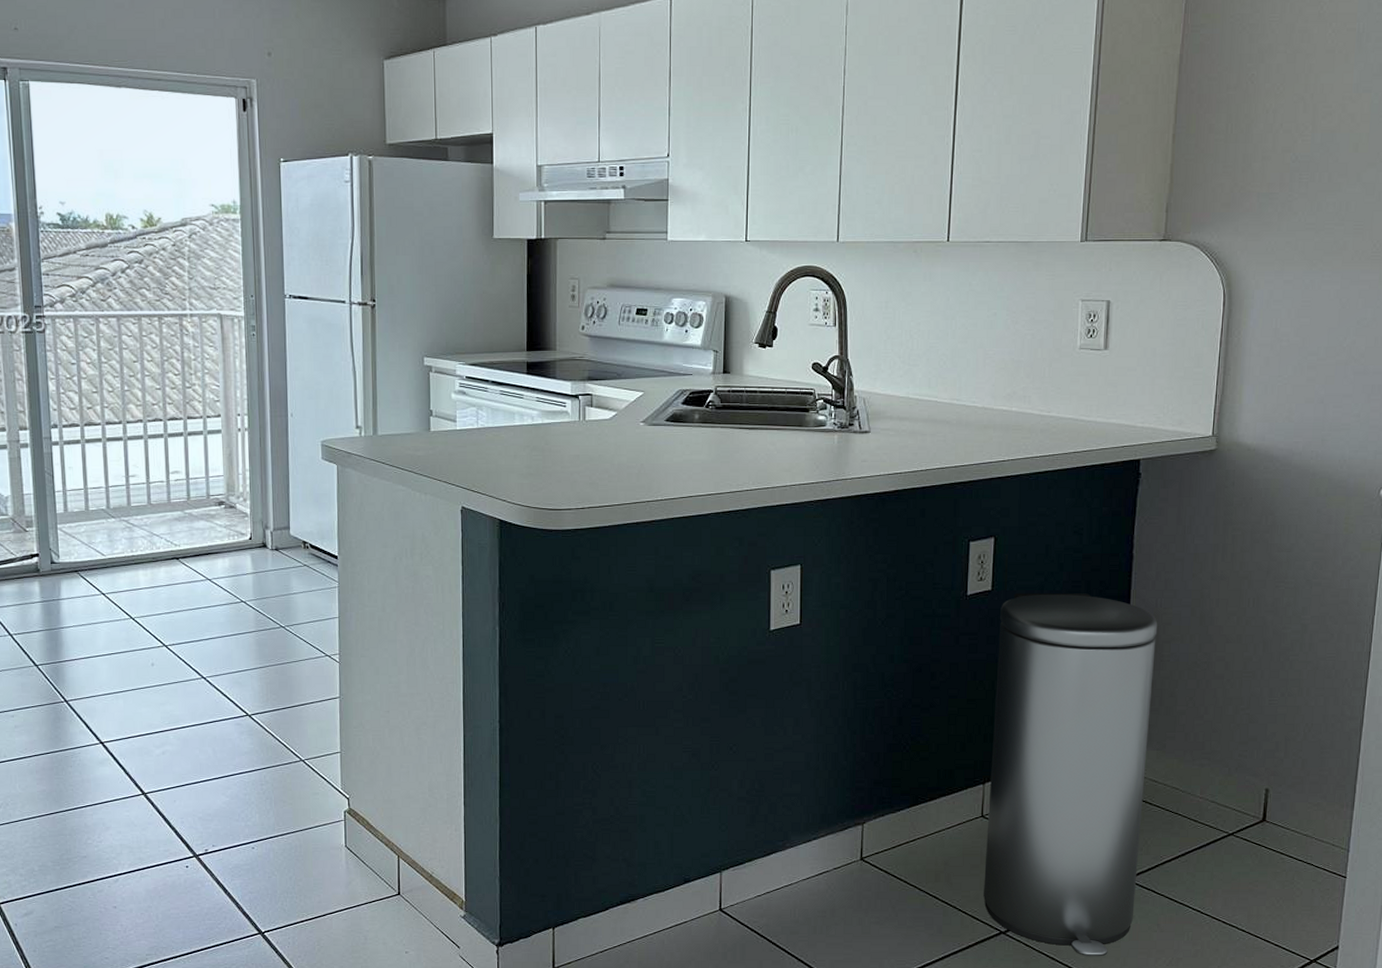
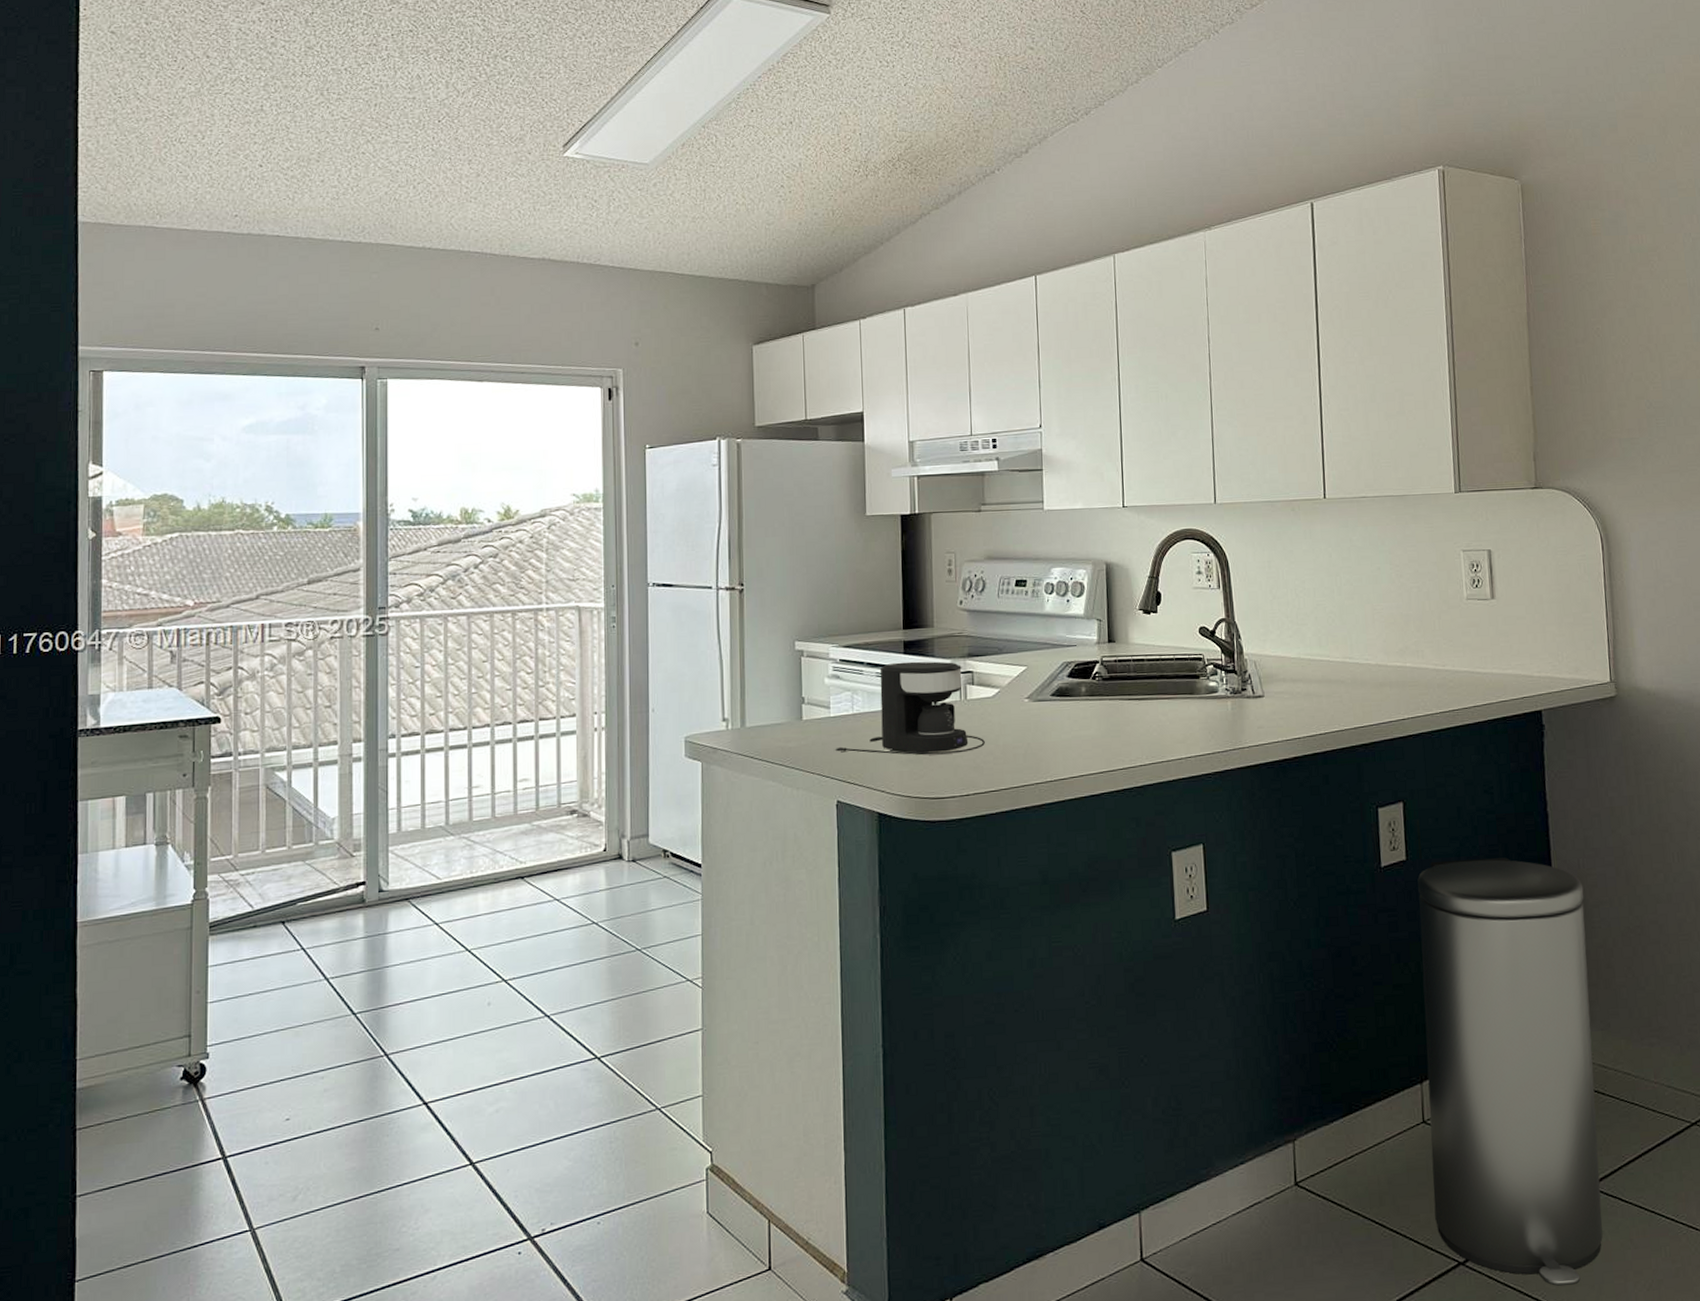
coffee maker: none [459,382,601,470] -> present [833,661,985,756]

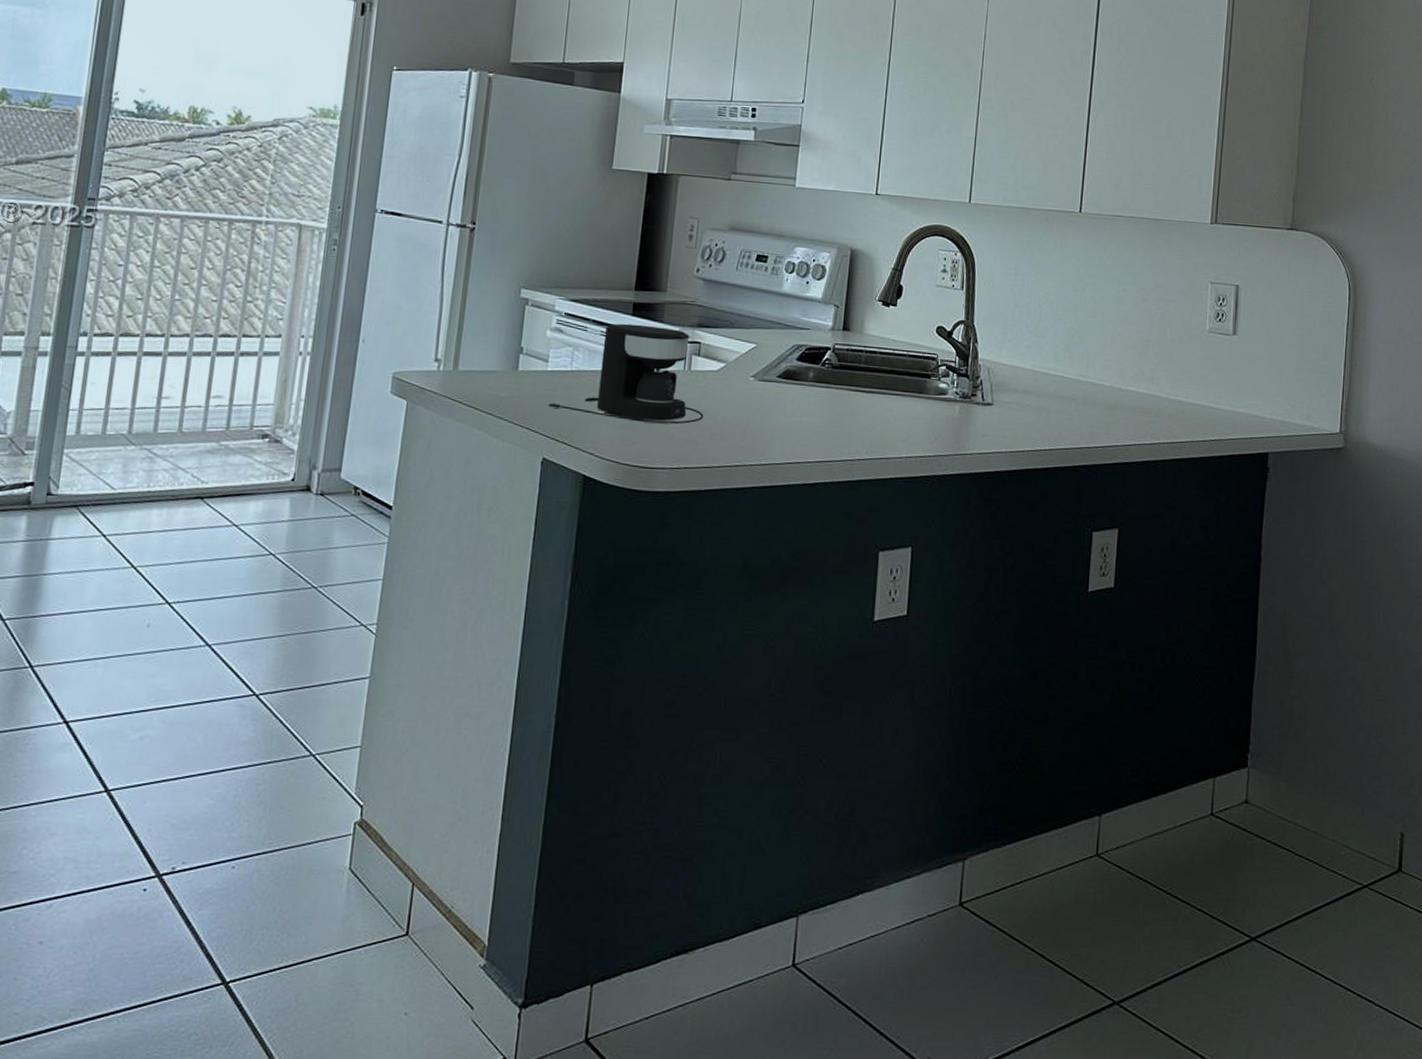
pedal bin: present [1417,857,1603,1287] -> none [1096,592,1287,1037]

